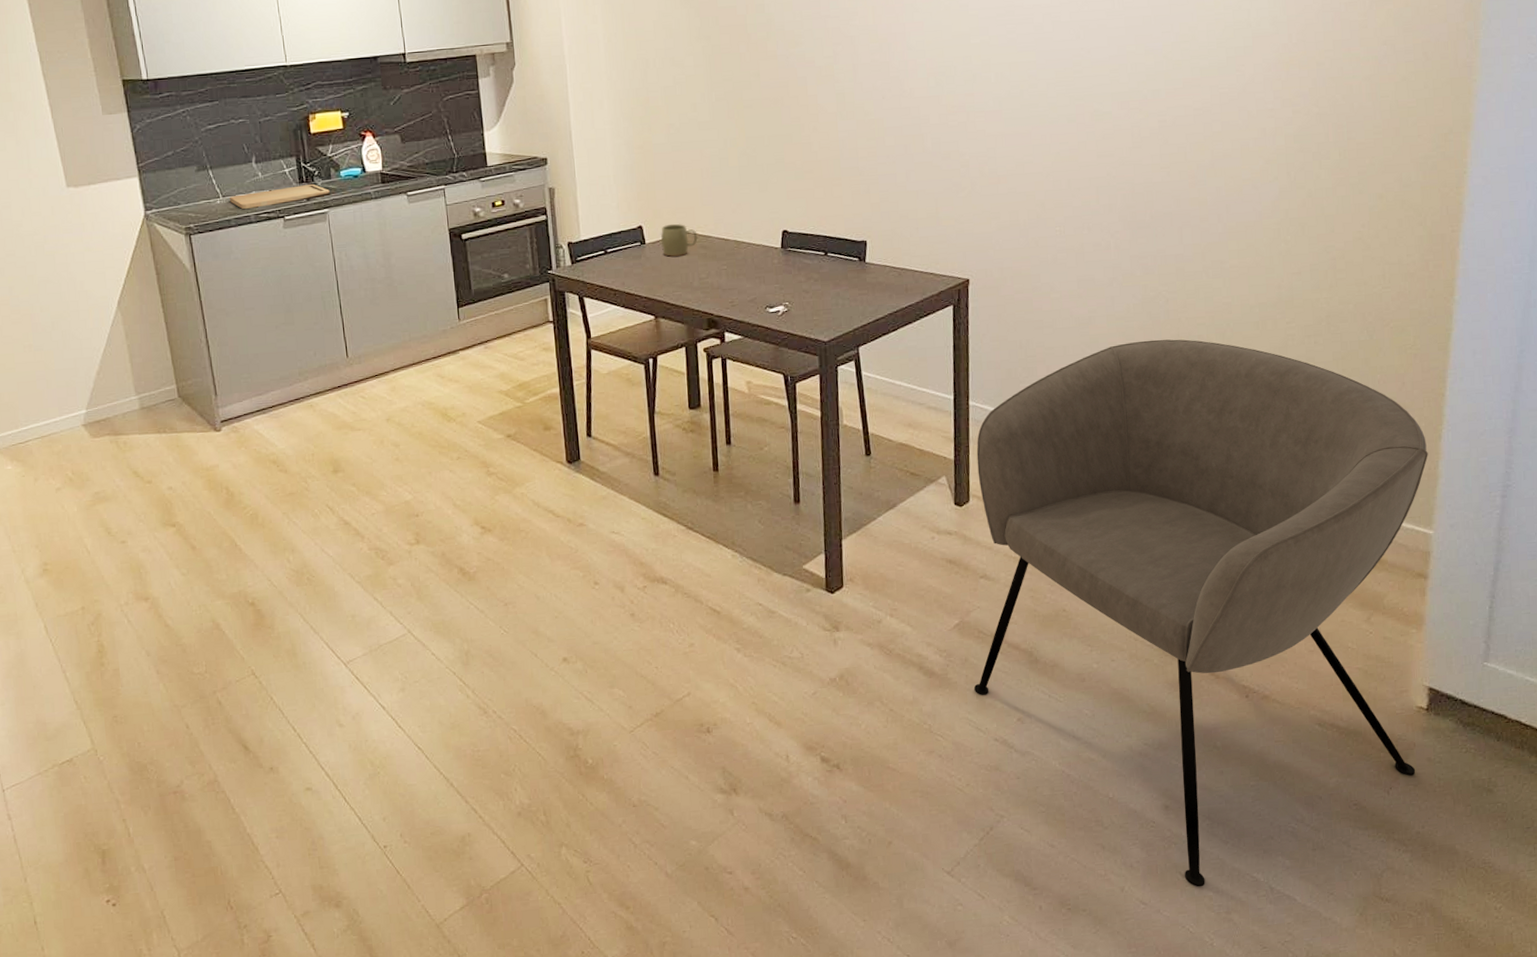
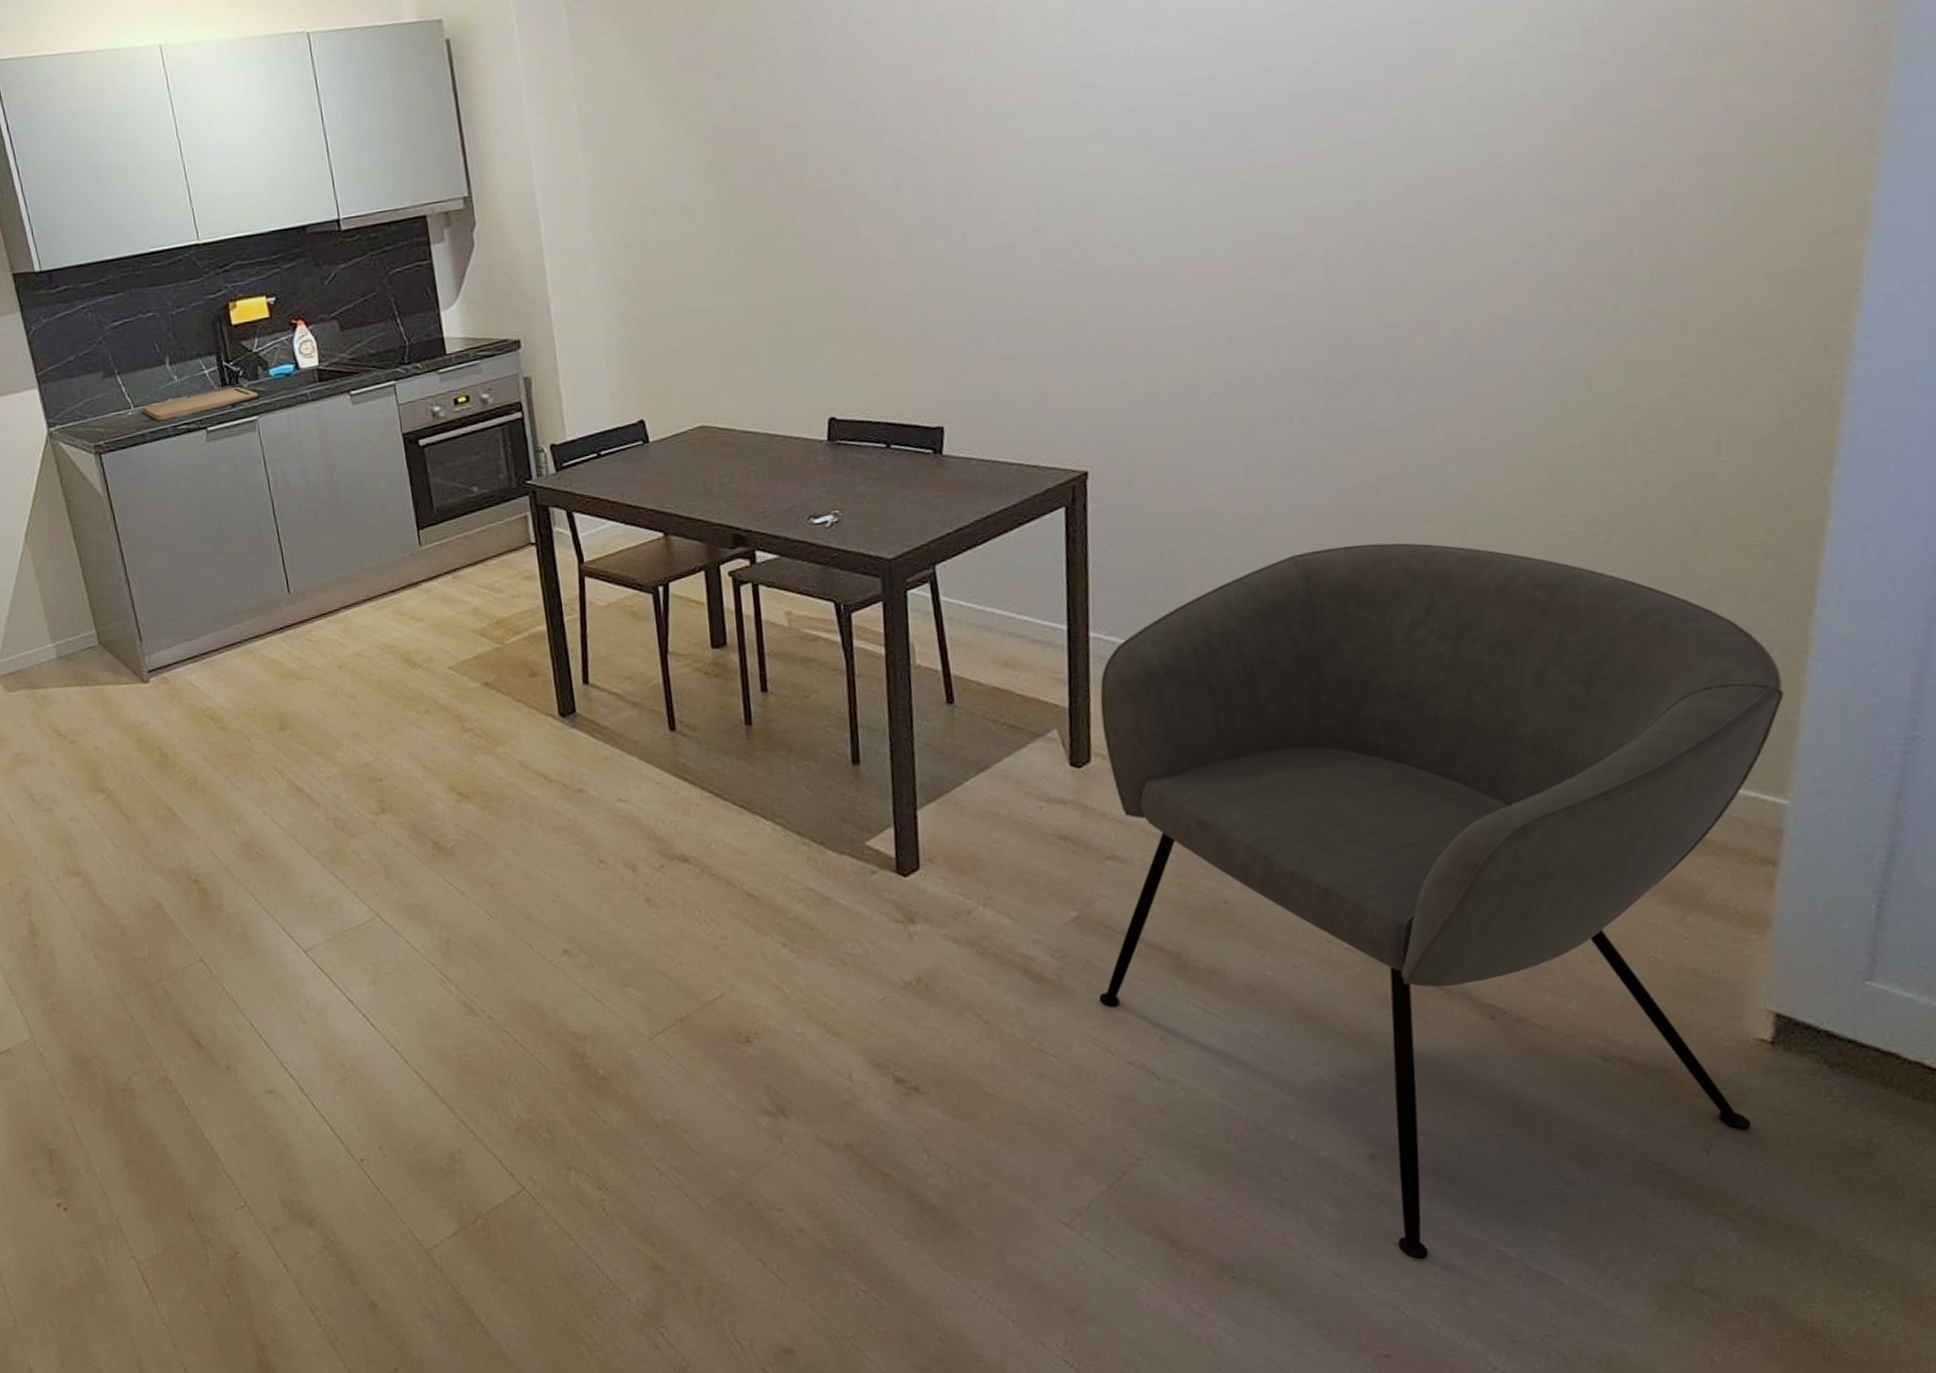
mug: present [661,223,698,257] -> none [668,415,717,458]

